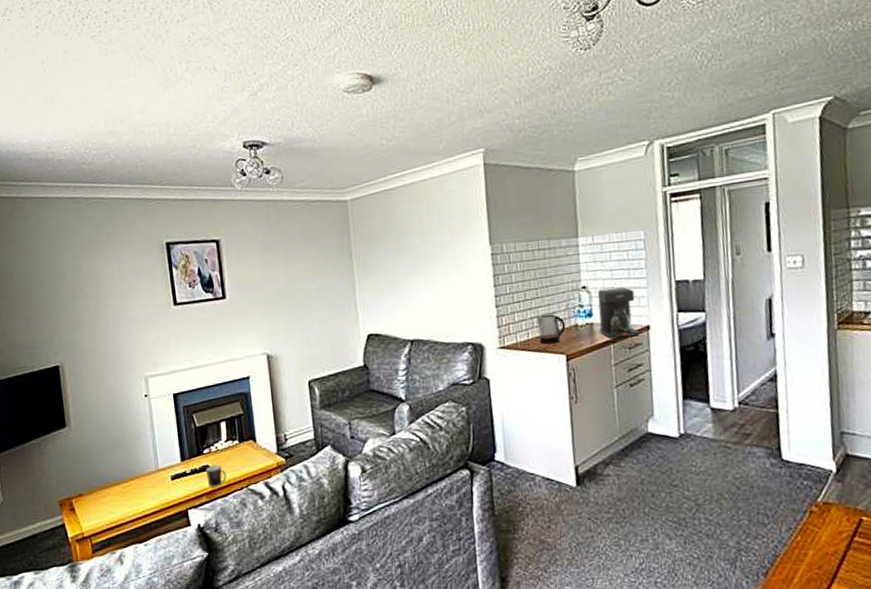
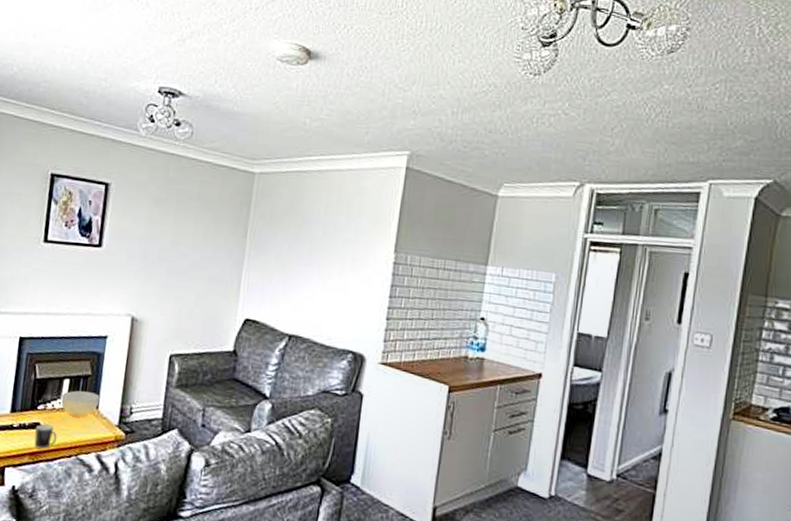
bowl: none [222,429,256,454] -> present [61,390,100,418]
kettle: present [537,313,566,345] -> none [424,337,455,372]
coffee maker: present [597,287,640,339] -> none [489,325,533,383]

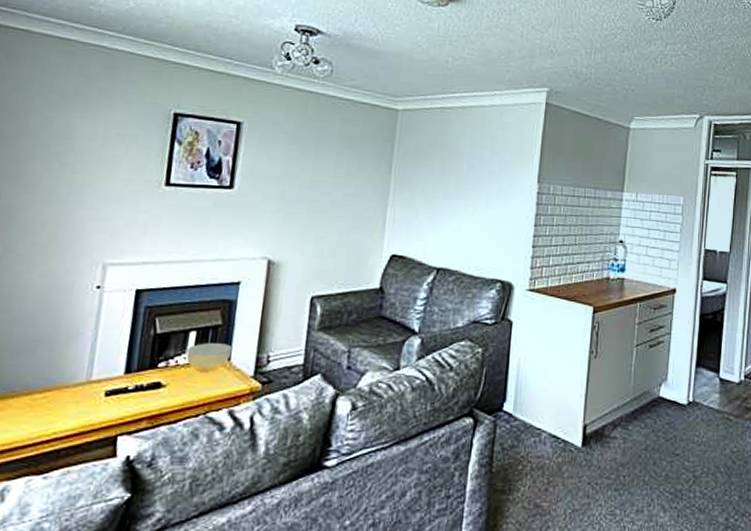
mug: present [34,424,58,450] -> none [153,382,182,412]

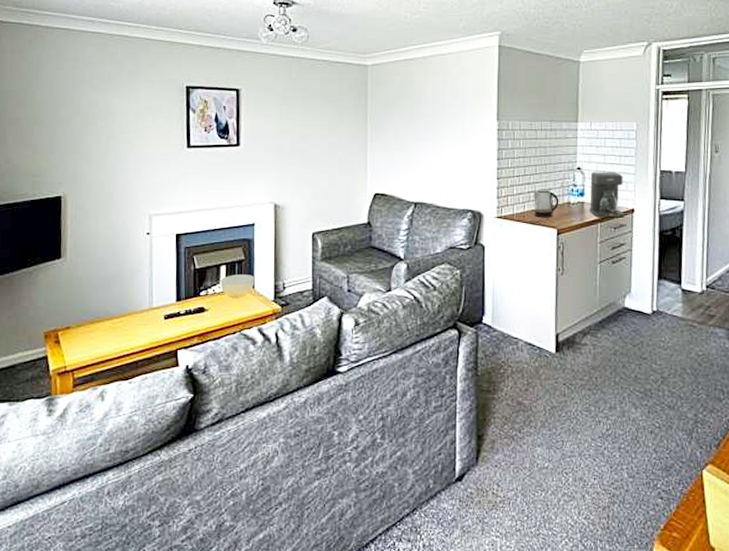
kettle: none [569,261,598,294] -> present [534,189,559,218]
coffee maker: none [629,246,667,298] -> present [590,172,625,218]

